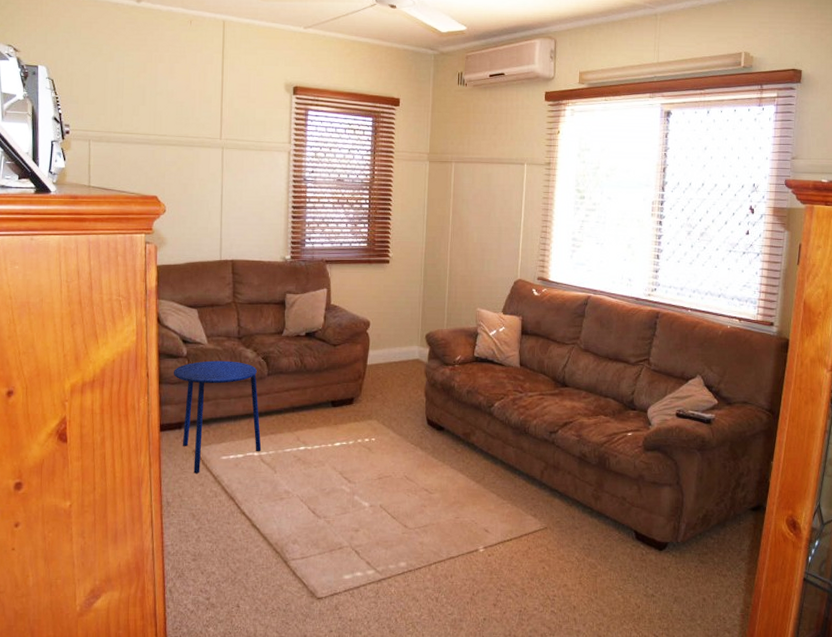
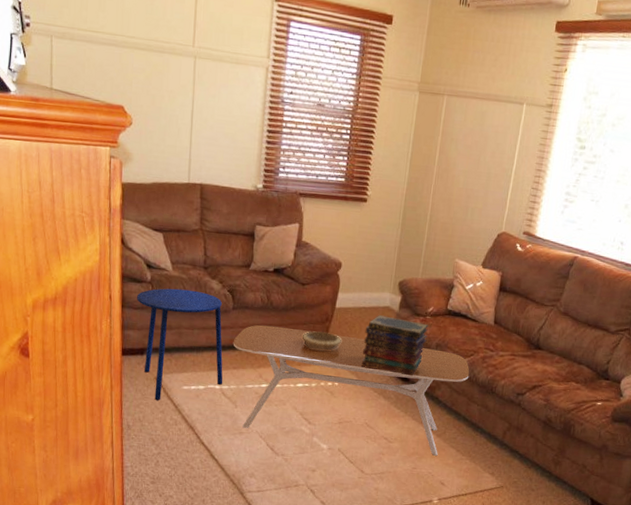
coffee table: none [269,388,502,503] -> present [233,324,470,456]
decorative bowl: none [336,389,376,408] -> present [302,331,342,352]
book stack: none [395,368,458,425] -> present [361,315,429,376]

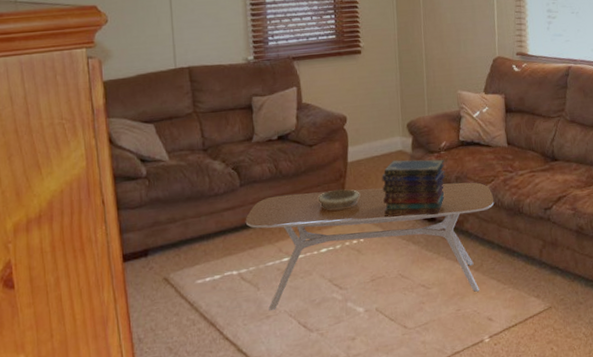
side table: present [137,288,223,400] -> none [133,175,241,303]

